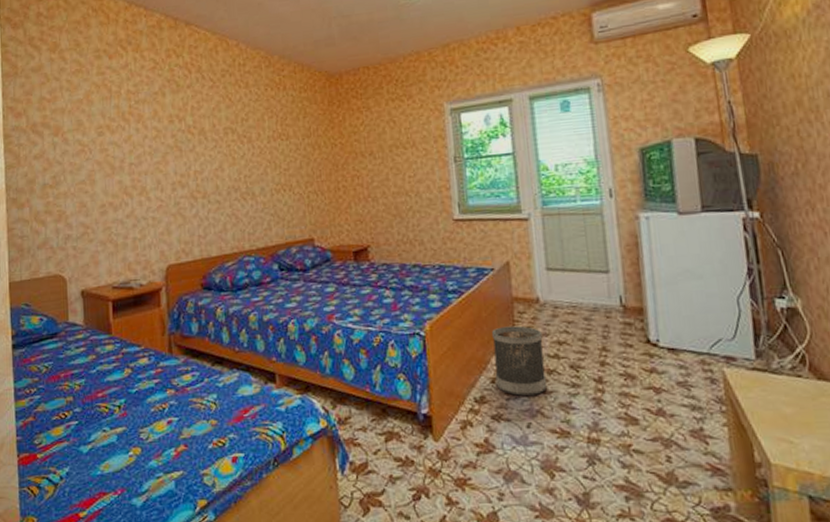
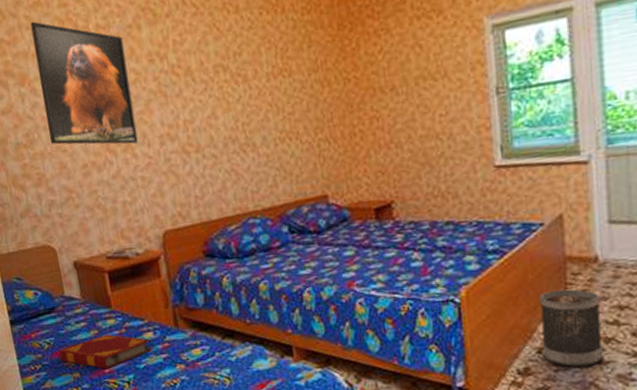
hardback book: none [55,359,145,394] -> present [58,334,152,370]
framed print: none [71,84,153,189] -> present [30,21,139,145]

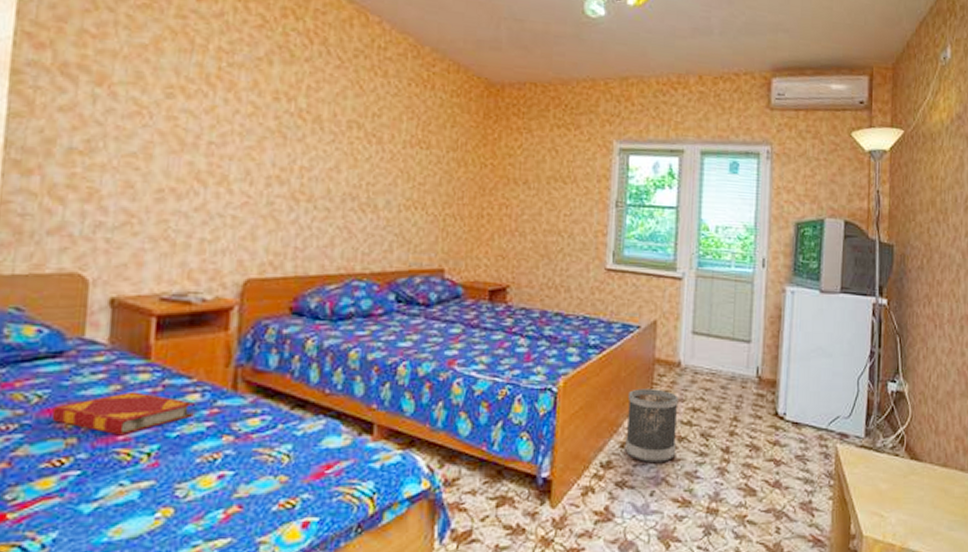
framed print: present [30,21,139,145] -> none [120,22,247,179]

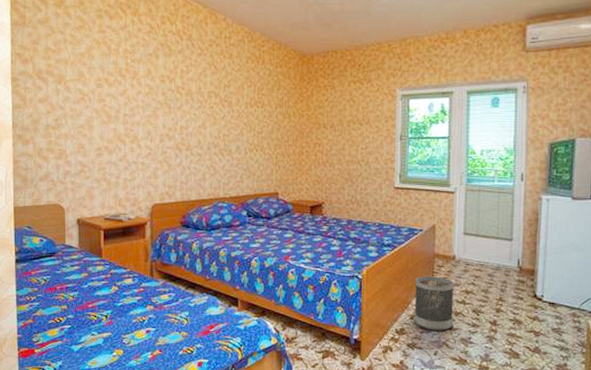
hardback book: present [51,391,195,436] -> none [52,277,129,305]

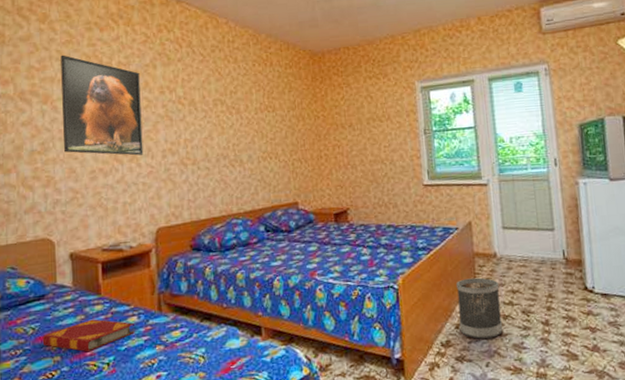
hardback book: none [52,277,129,305] -> present [42,319,135,352]
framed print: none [74,39,144,138] -> present [60,55,144,156]

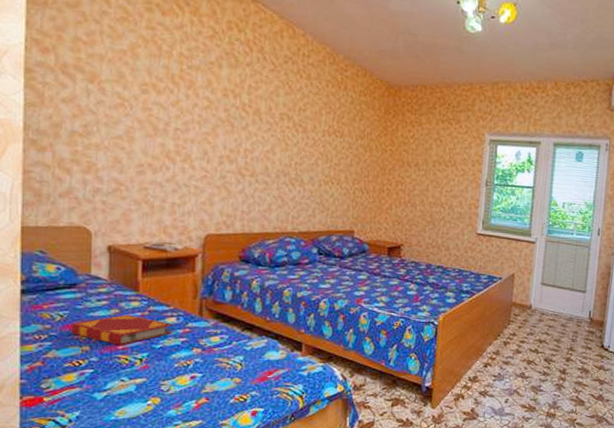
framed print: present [60,55,144,156] -> none [110,32,202,157]
wastebasket: present [455,277,503,339] -> none [487,324,529,379]

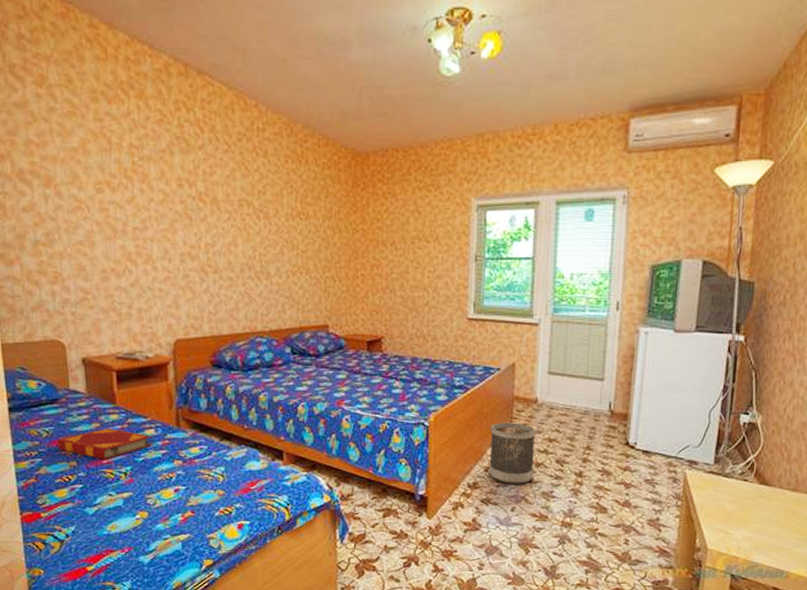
wastebasket: none [487,324,529,379] -> present [489,422,536,484]

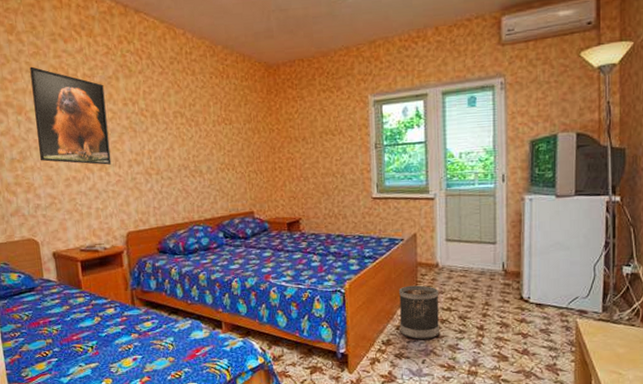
hardback book: present [57,428,152,460] -> none [35,309,113,337]
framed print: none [63,129,160,257] -> present [30,66,112,165]

